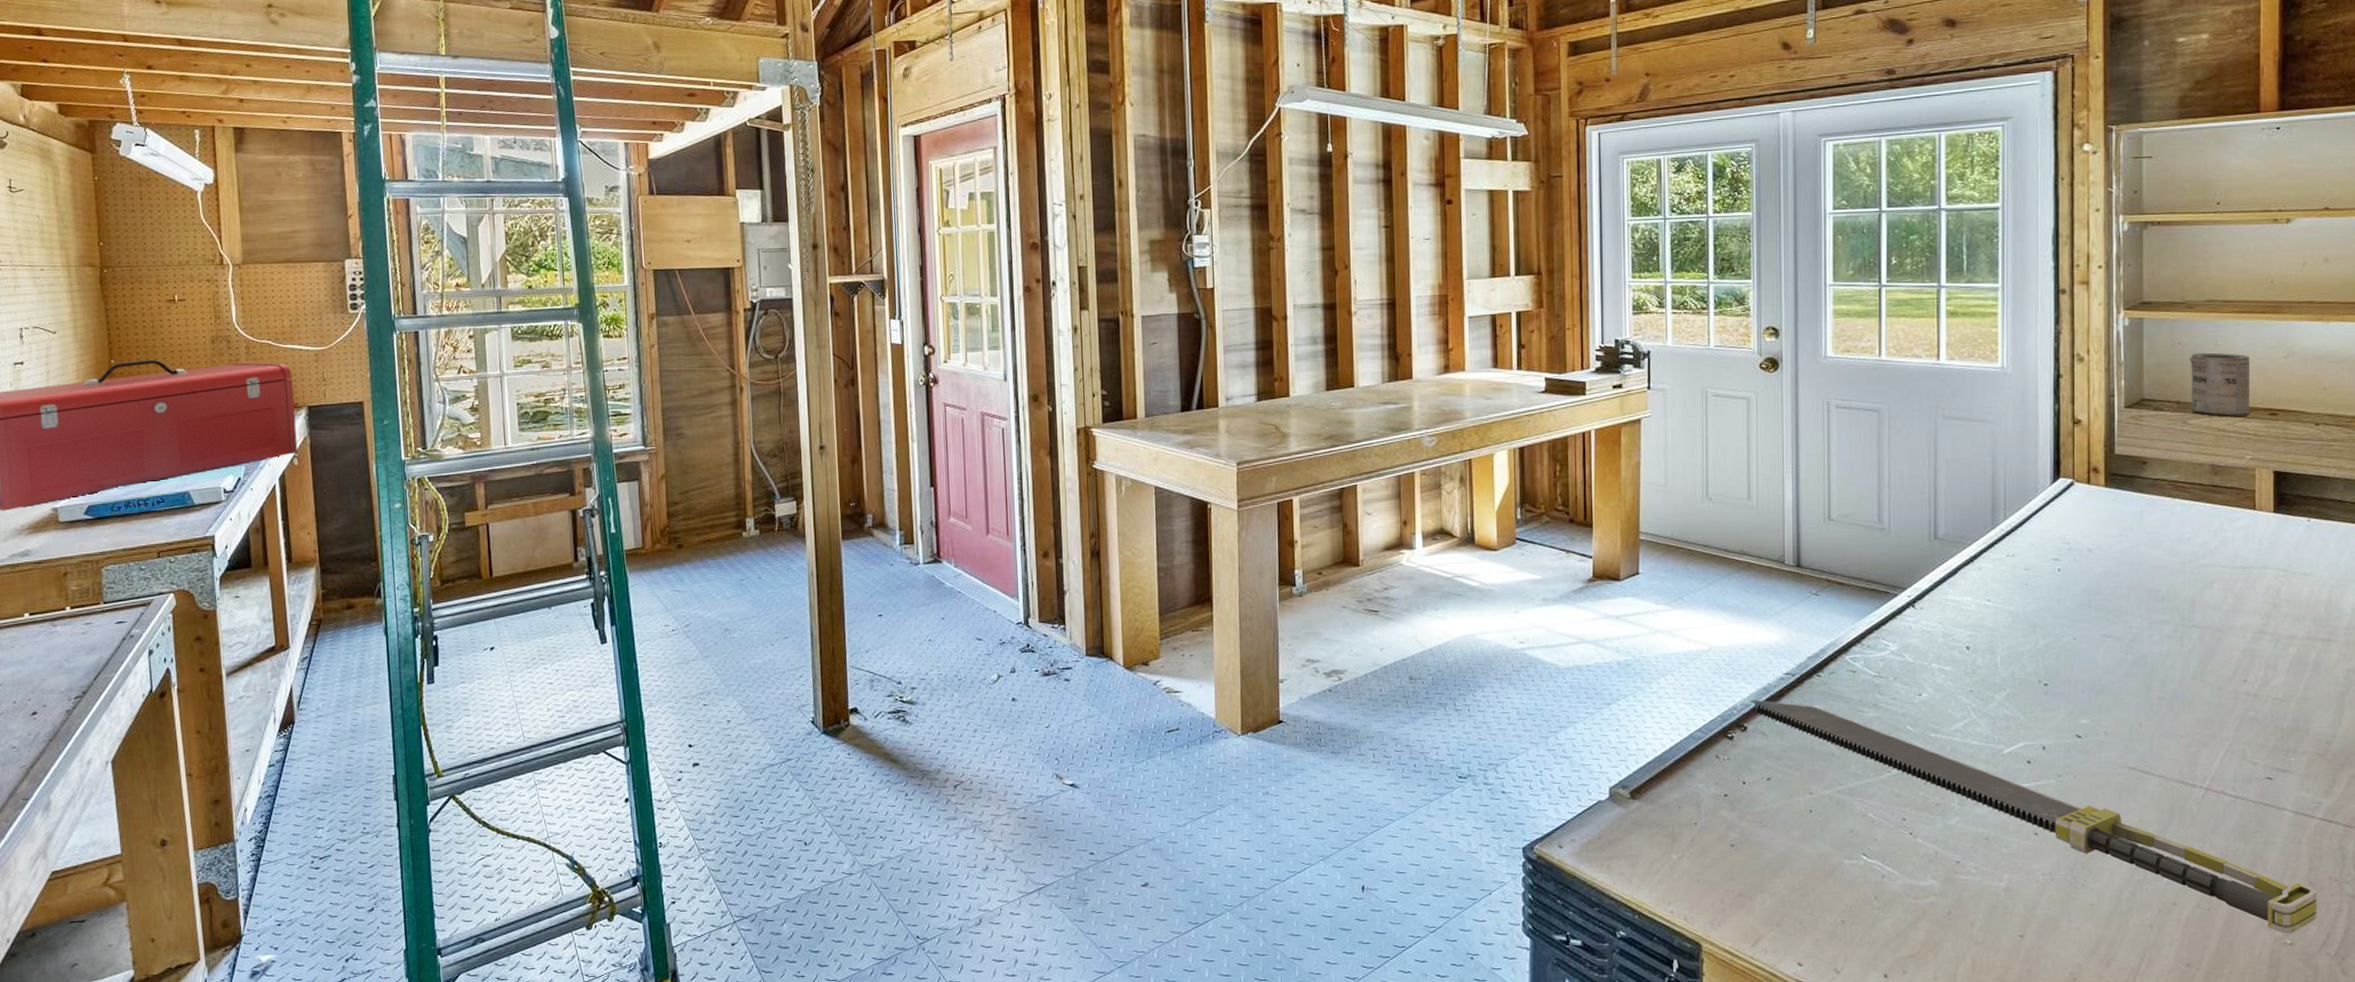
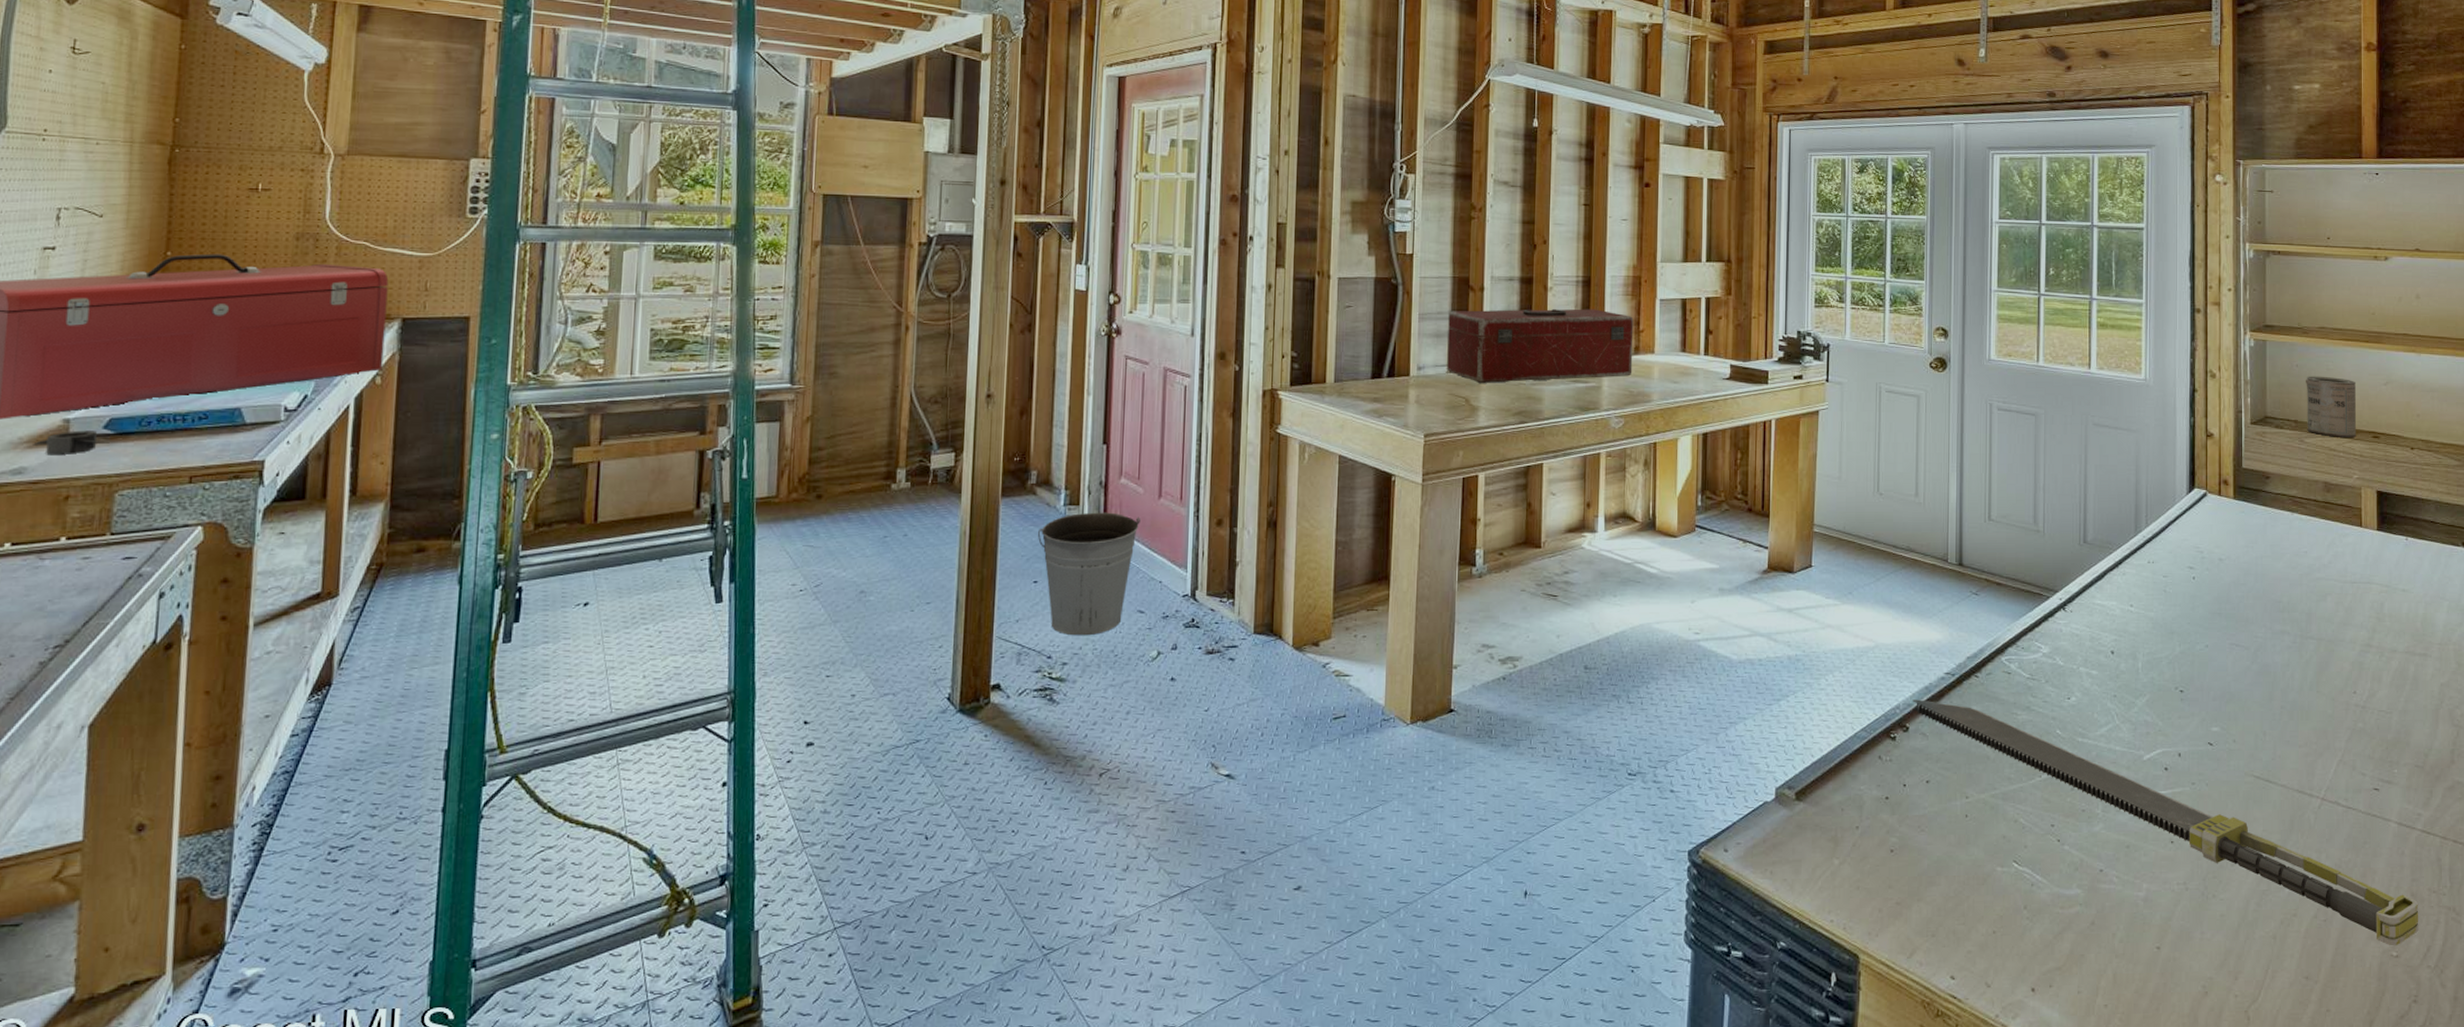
duct tape: none [32,517,91,538] -> present [33,430,110,454]
bucket: none [878,549,971,663] -> present [1038,512,1140,636]
toolbox: none [1253,330,1443,410] -> present [1447,309,1634,383]

